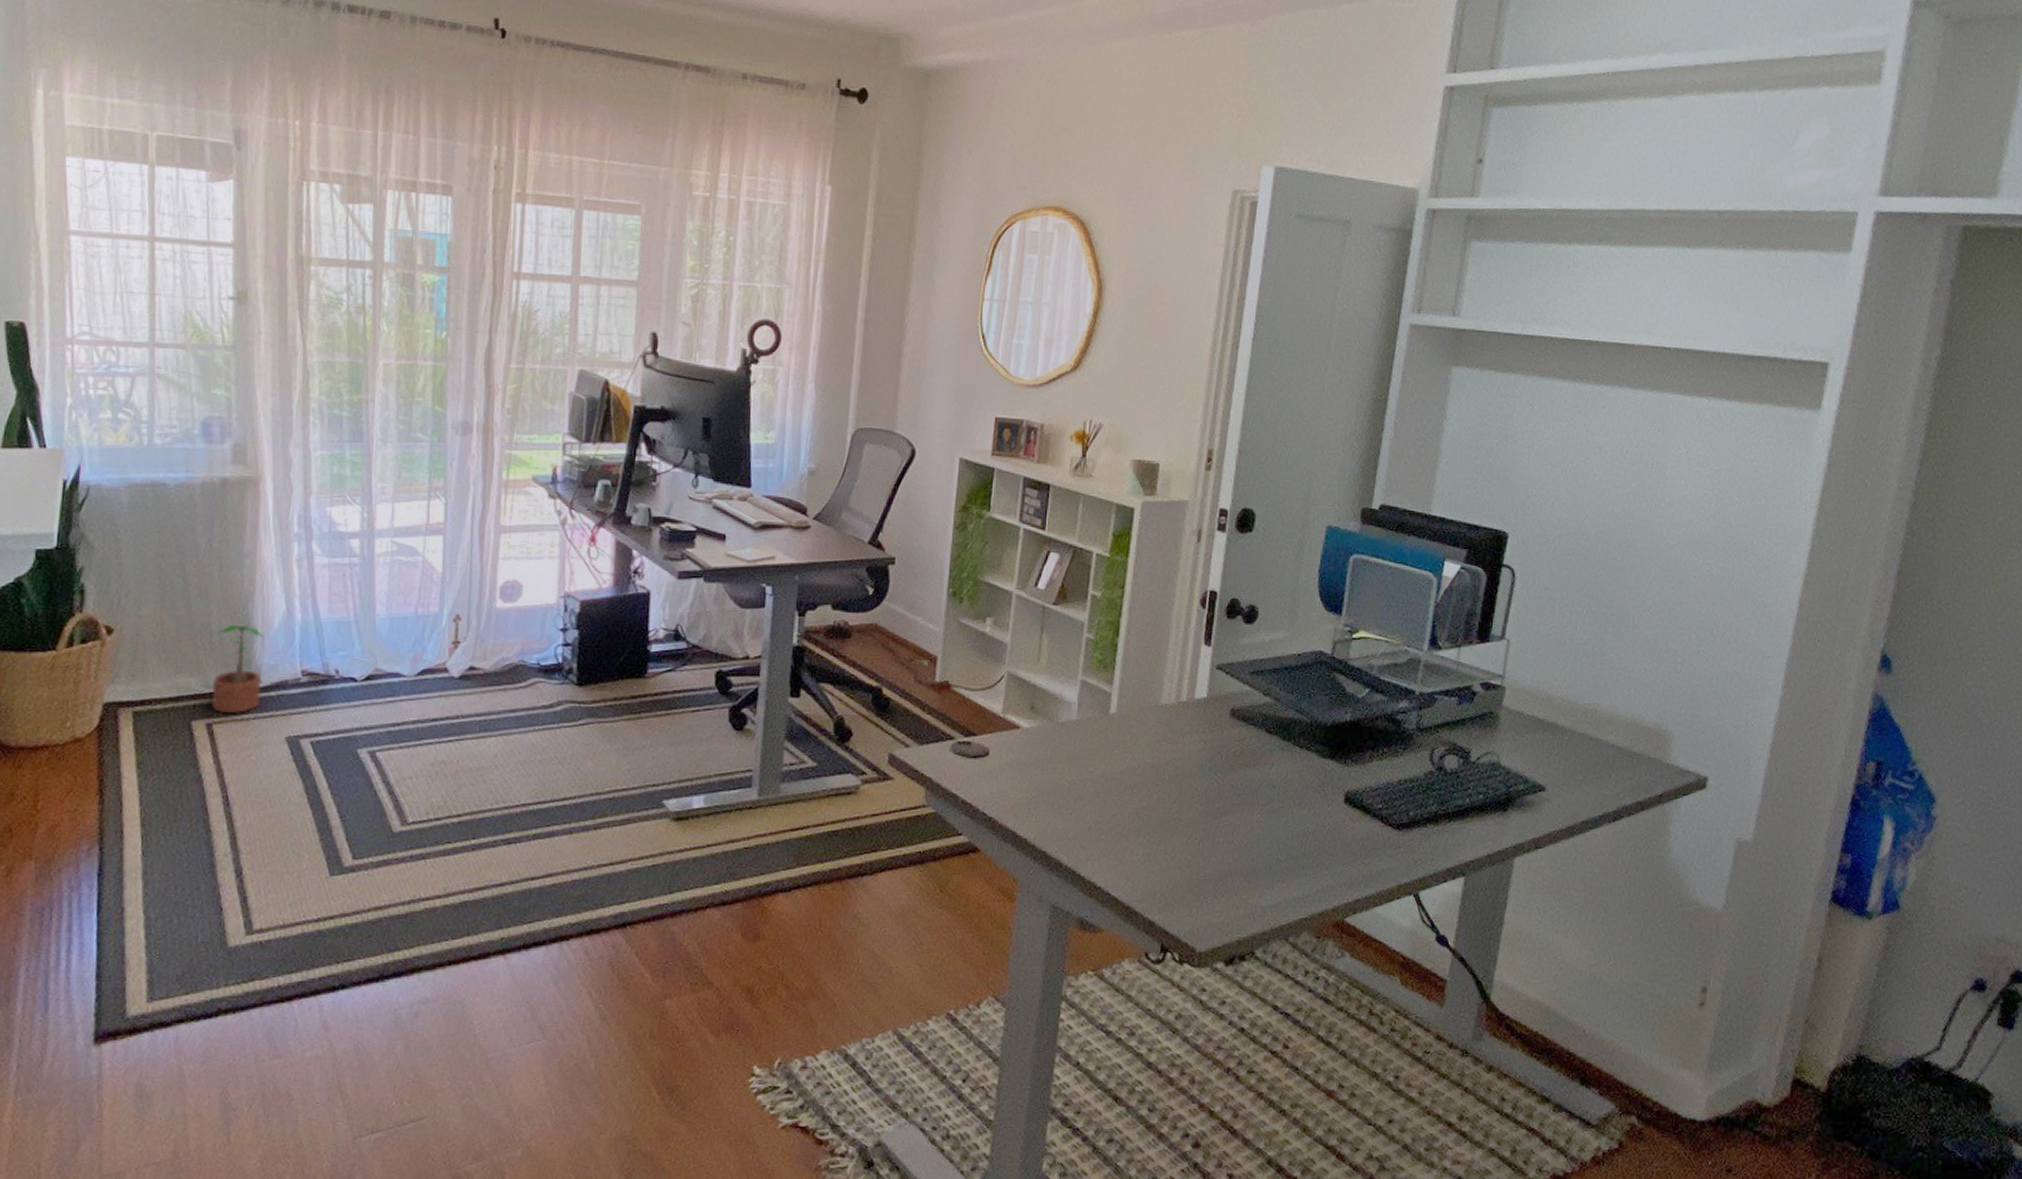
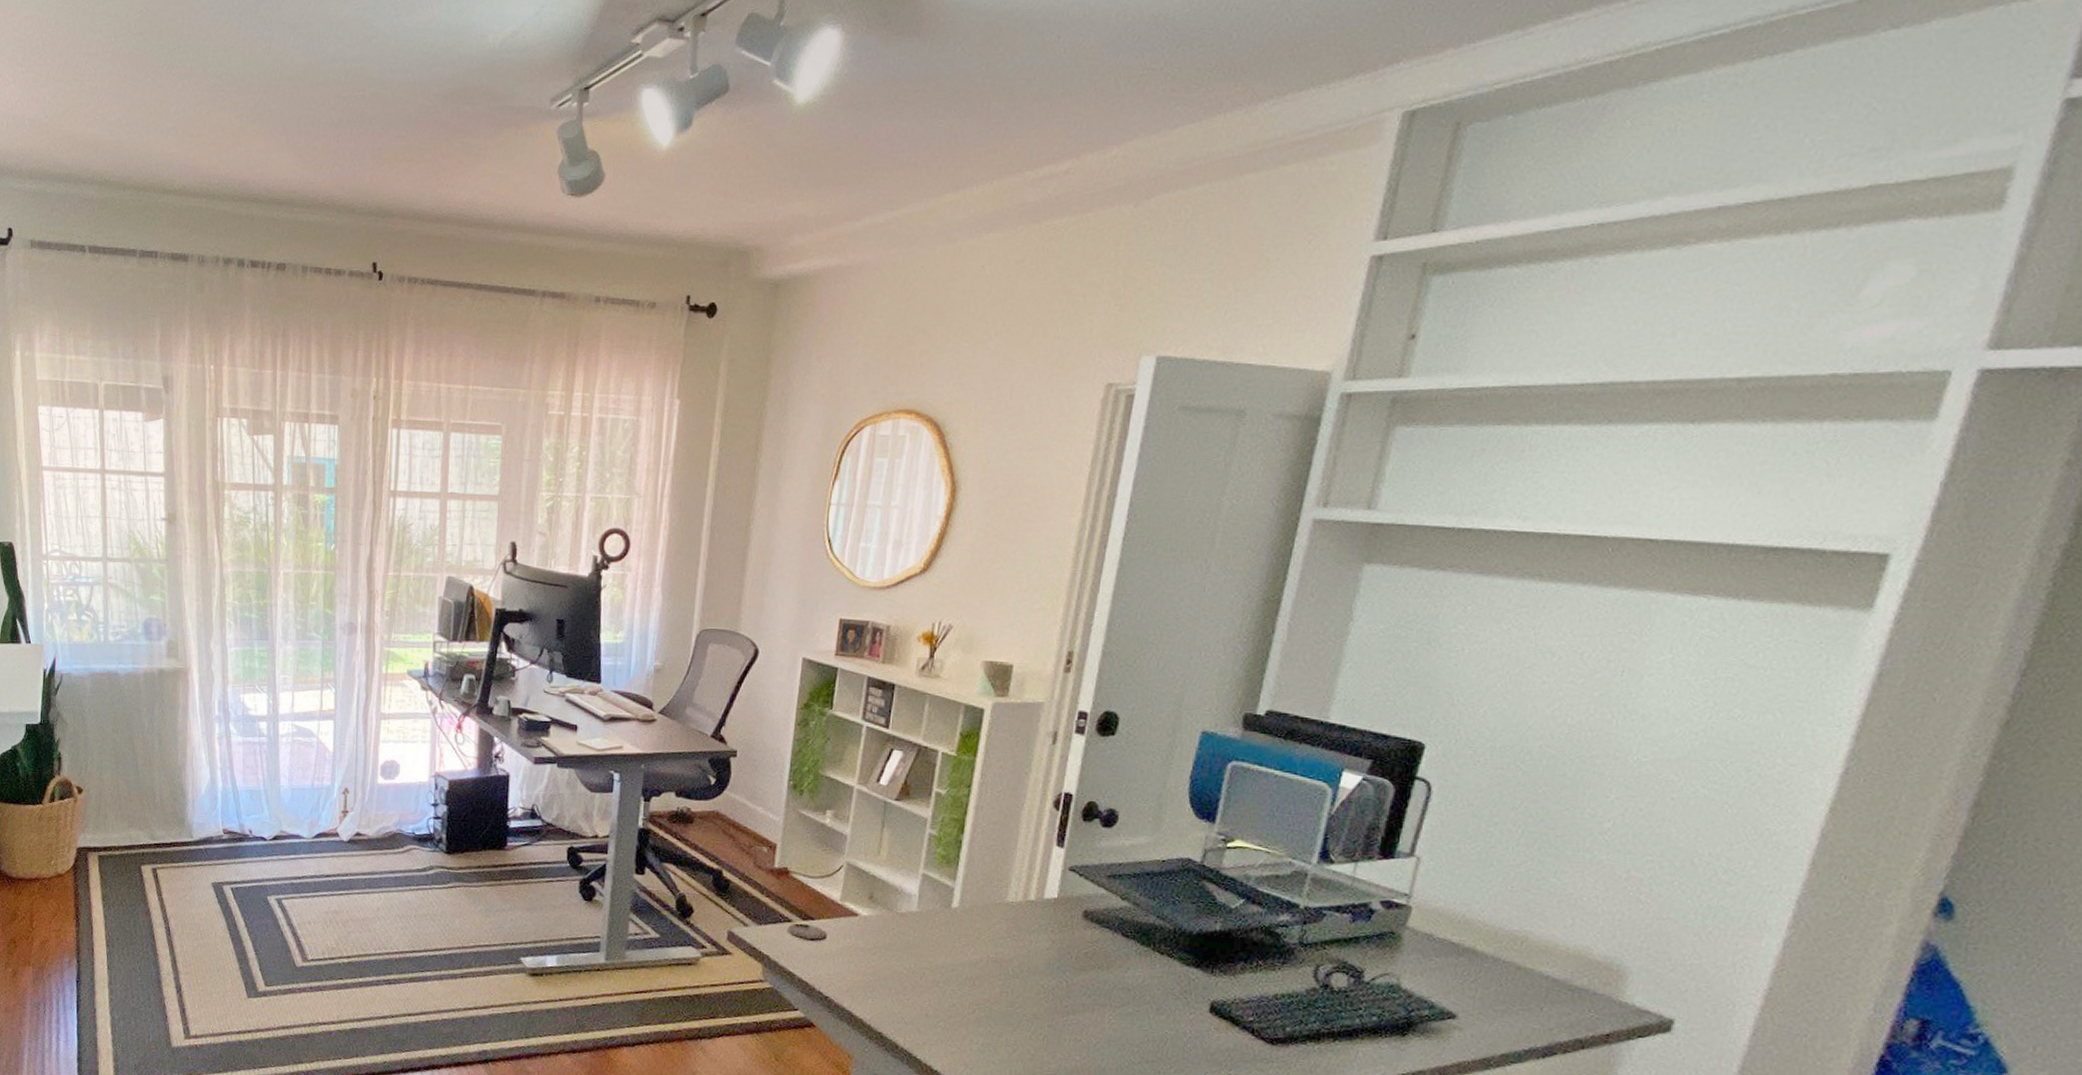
potted plant: present [211,624,263,714] -> none [155,789,194,861]

